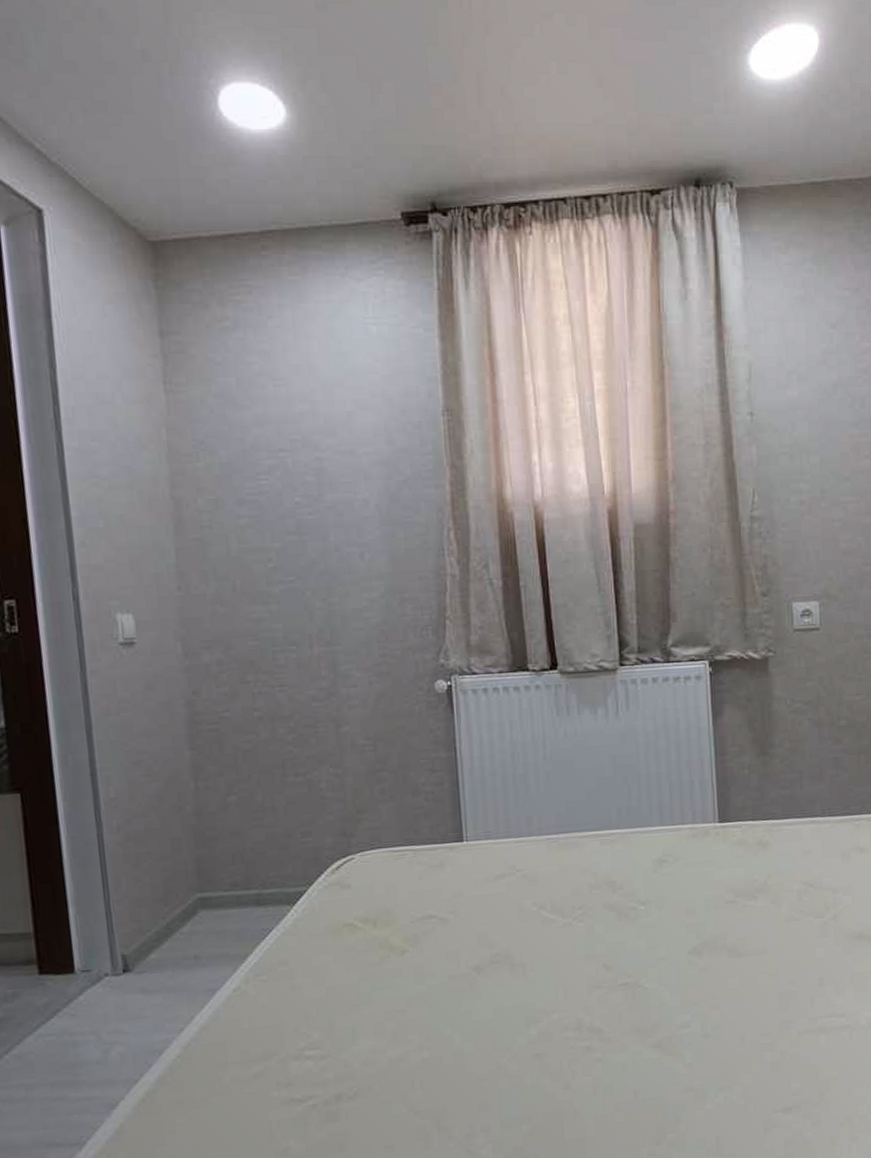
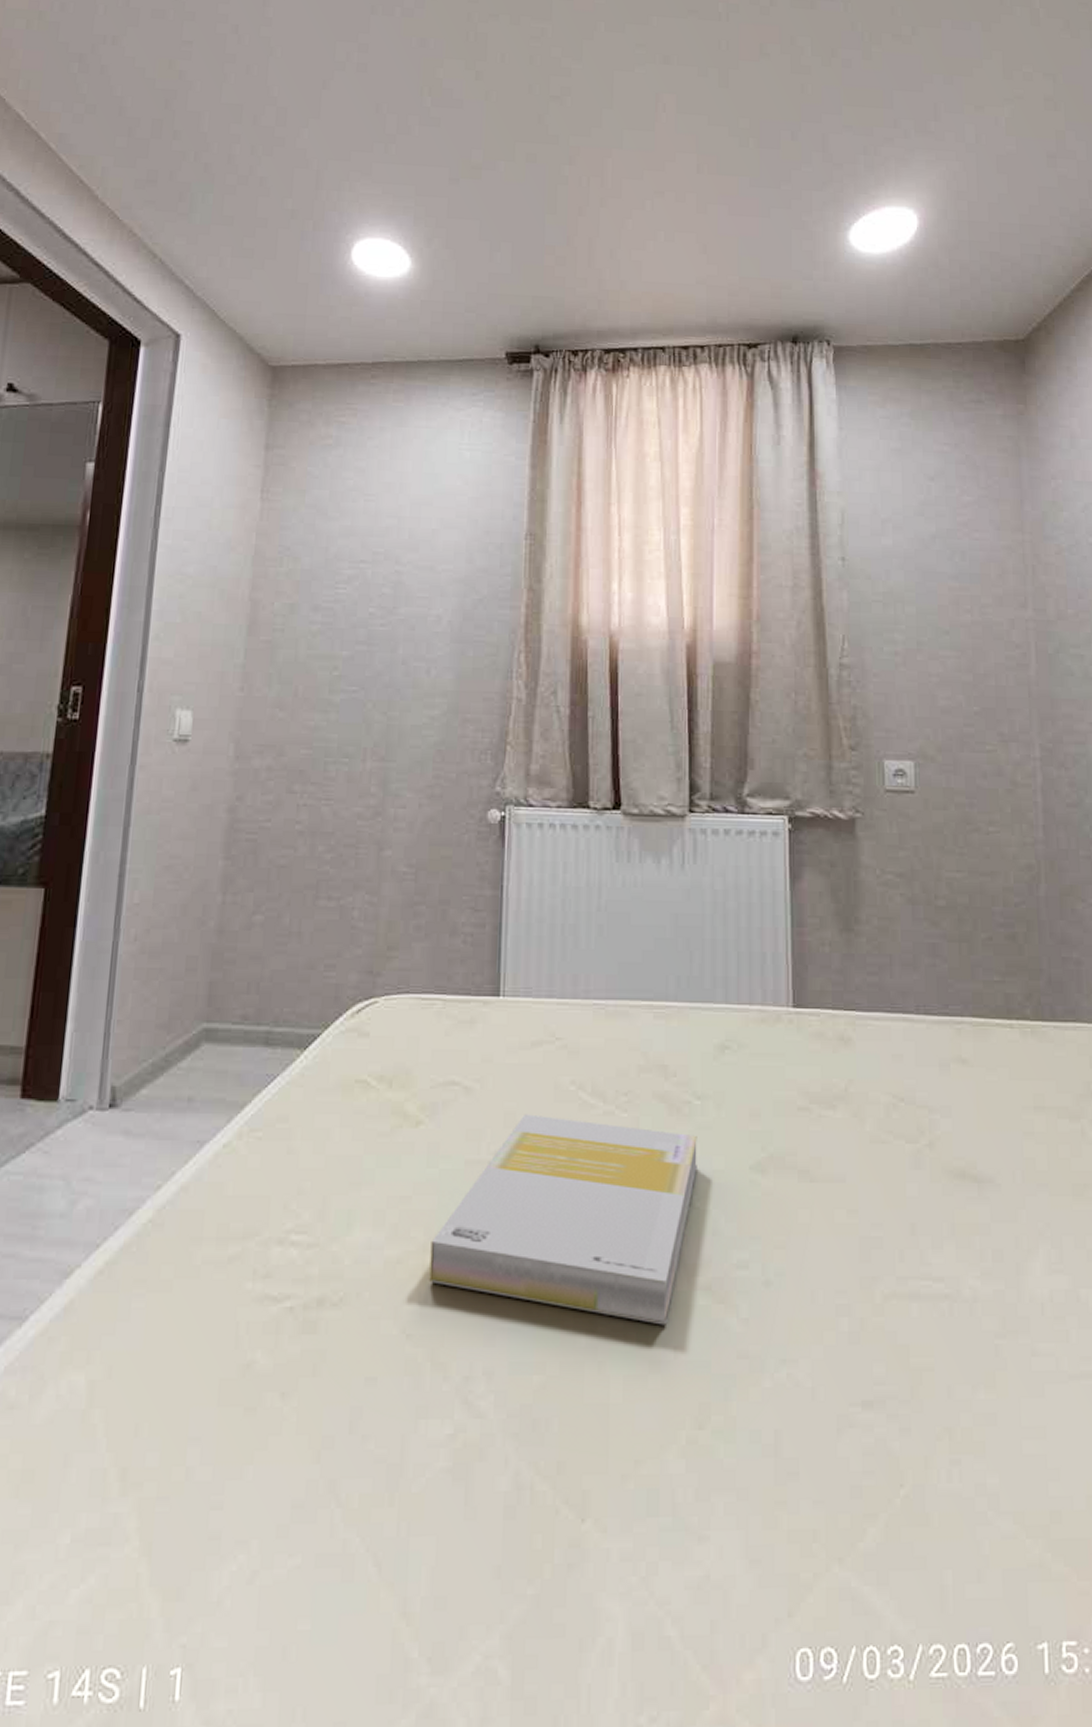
book: none [426,933,645,1077] -> present [429,1114,697,1325]

